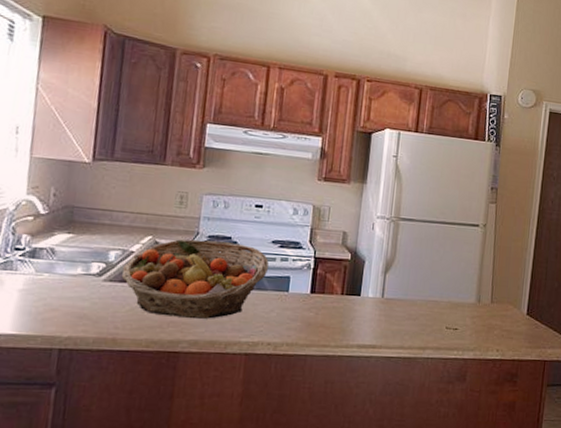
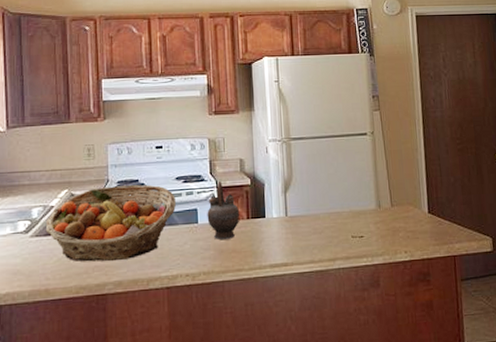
teapot: none [299,251,335,313] -> present [207,180,241,240]

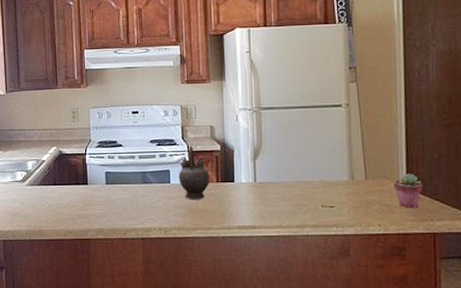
fruit basket: present [45,184,176,262] -> none [38,146,150,212]
potted succulent: none [416,198,443,233] -> present [393,174,423,208]

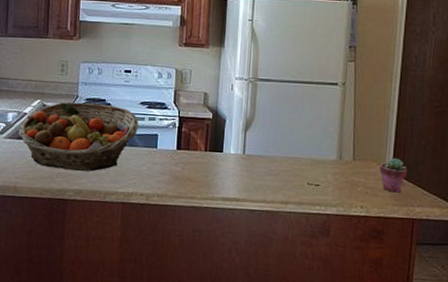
fruit basket: none [38,146,150,212] -> present [18,102,139,171]
teapot: present [179,145,210,200] -> none [166,111,199,168]

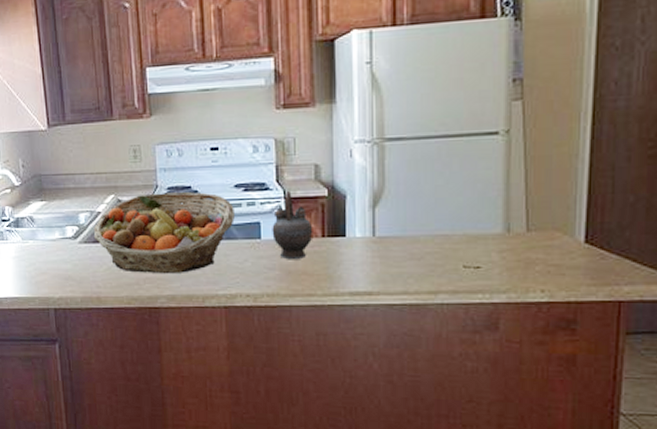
teapot: none [166,111,199,168] -> present [272,190,313,260]
potted succulent: present [379,158,408,193] -> none [566,223,609,269]

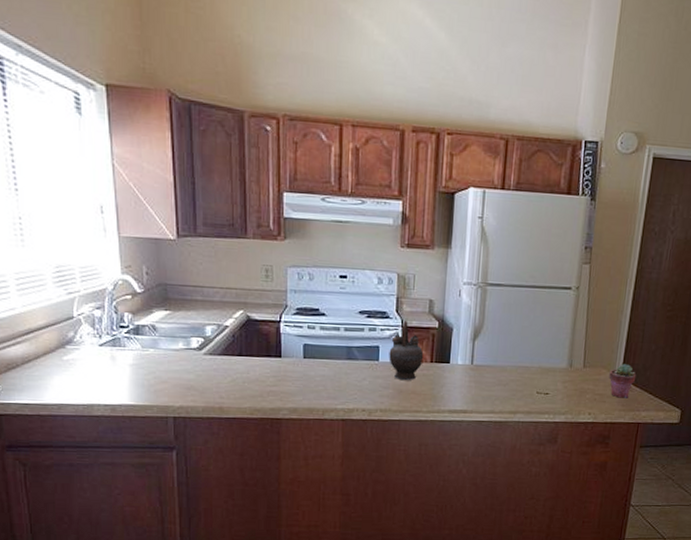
fruit basket: present [93,192,235,274] -> none [219,312,357,388]
potted succulent: none [566,223,609,269] -> present [609,364,637,398]

